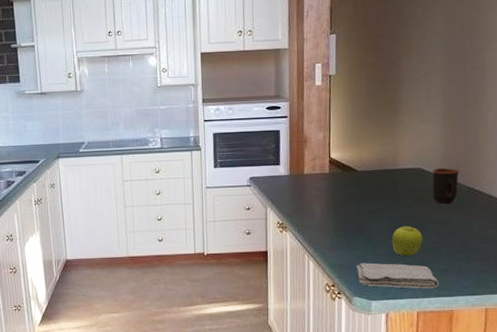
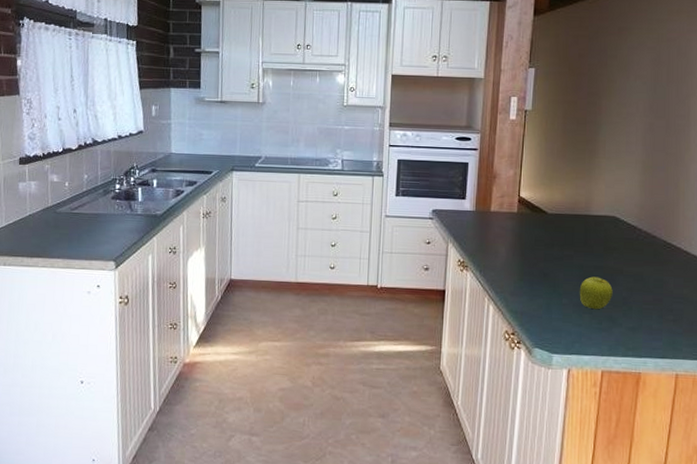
washcloth: present [356,263,439,289] -> none [539,312,627,347]
mug: present [432,168,460,204] -> none [626,218,657,257]

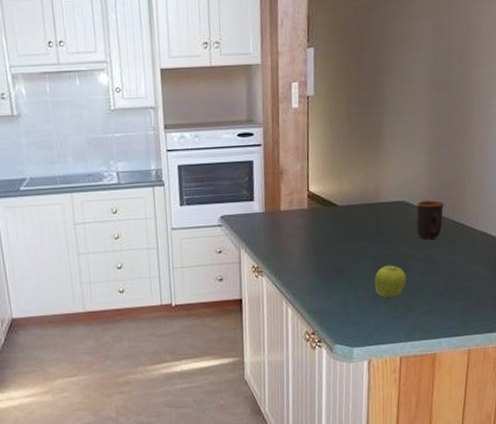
mug: none [626,218,657,257] -> present [416,200,445,240]

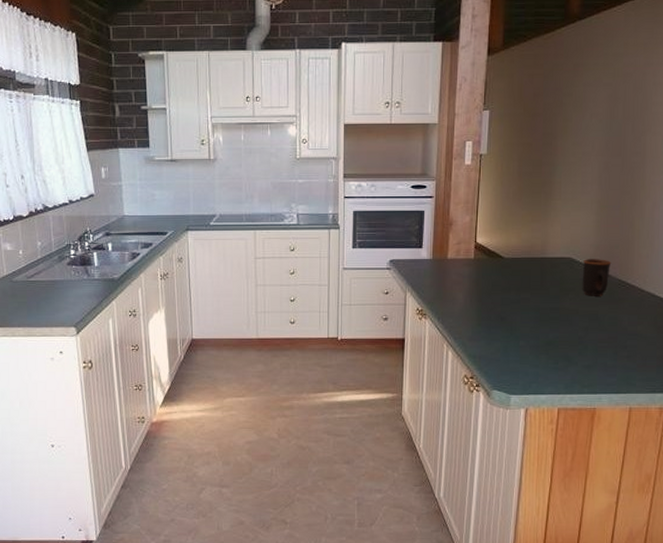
fruit: present [374,265,406,299] -> none [536,318,569,350]

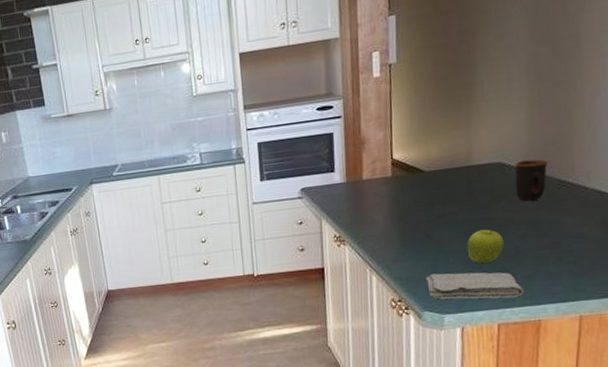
washcloth: none [497,355,583,385] -> present [425,272,524,299]
fruit: none [536,318,569,350] -> present [467,229,504,264]

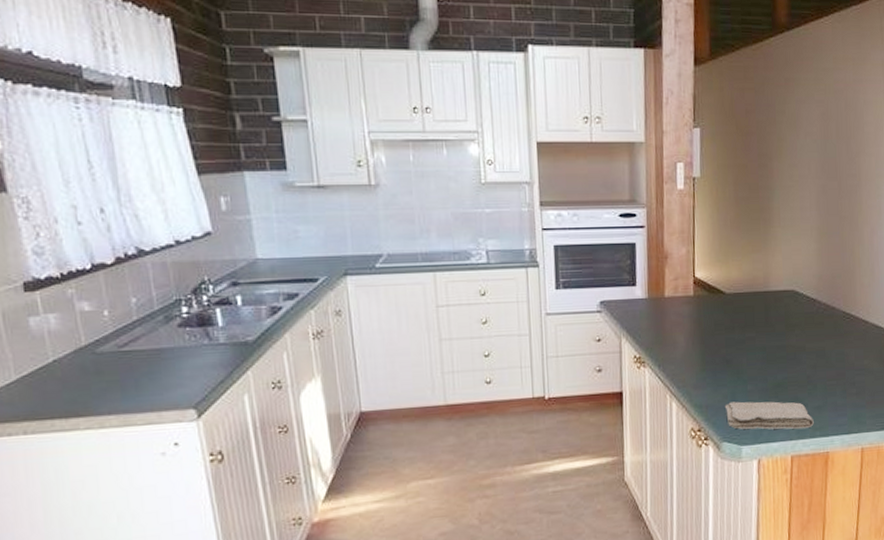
fruit: present [467,229,504,264] -> none [763,357,797,393]
mug: present [515,159,548,202] -> none [807,290,835,331]

